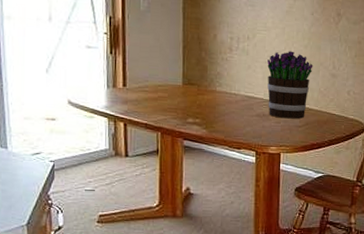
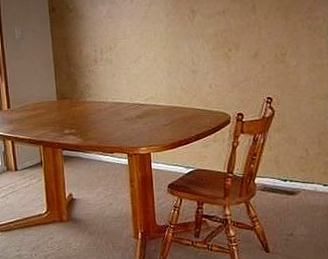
bouquet: present [267,51,313,119] -> none [130,54,173,119]

